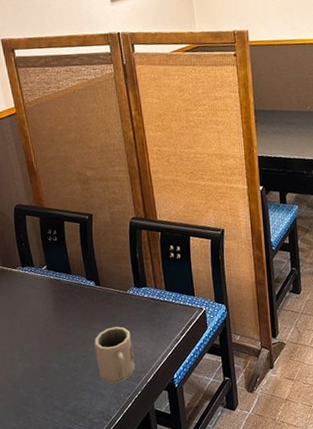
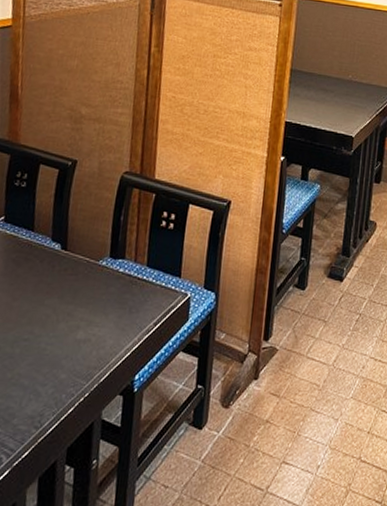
cup: present [94,326,136,384] -> none [39,305,92,379]

